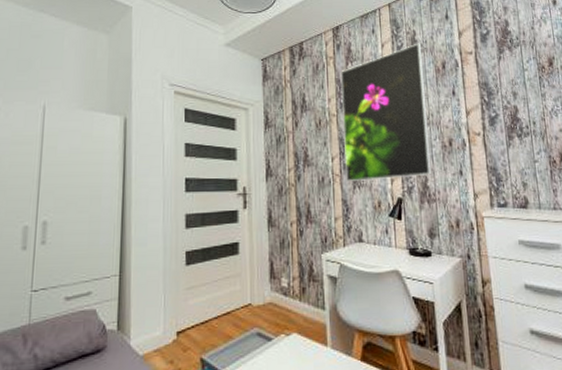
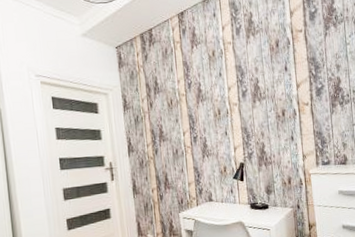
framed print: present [341,43,432,182] -> none [187,24,268,153]

